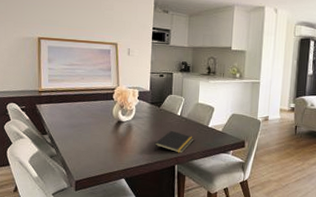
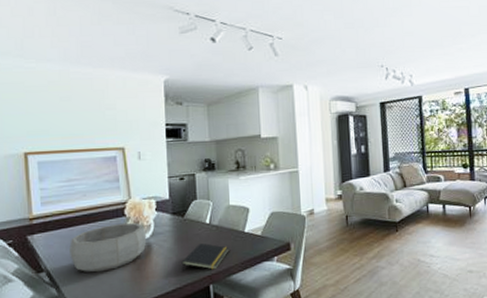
decorative bowl: none [68,105,129,142] -> present [69,222,147,273]

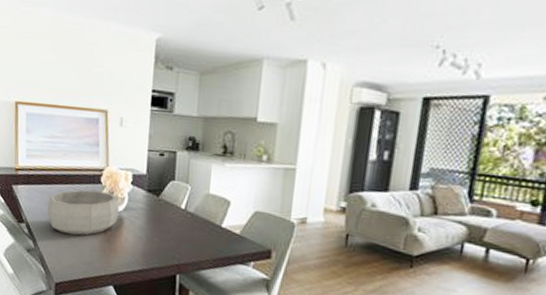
notepad: present [181,242,229,271] -> none [150,228,202,260]

